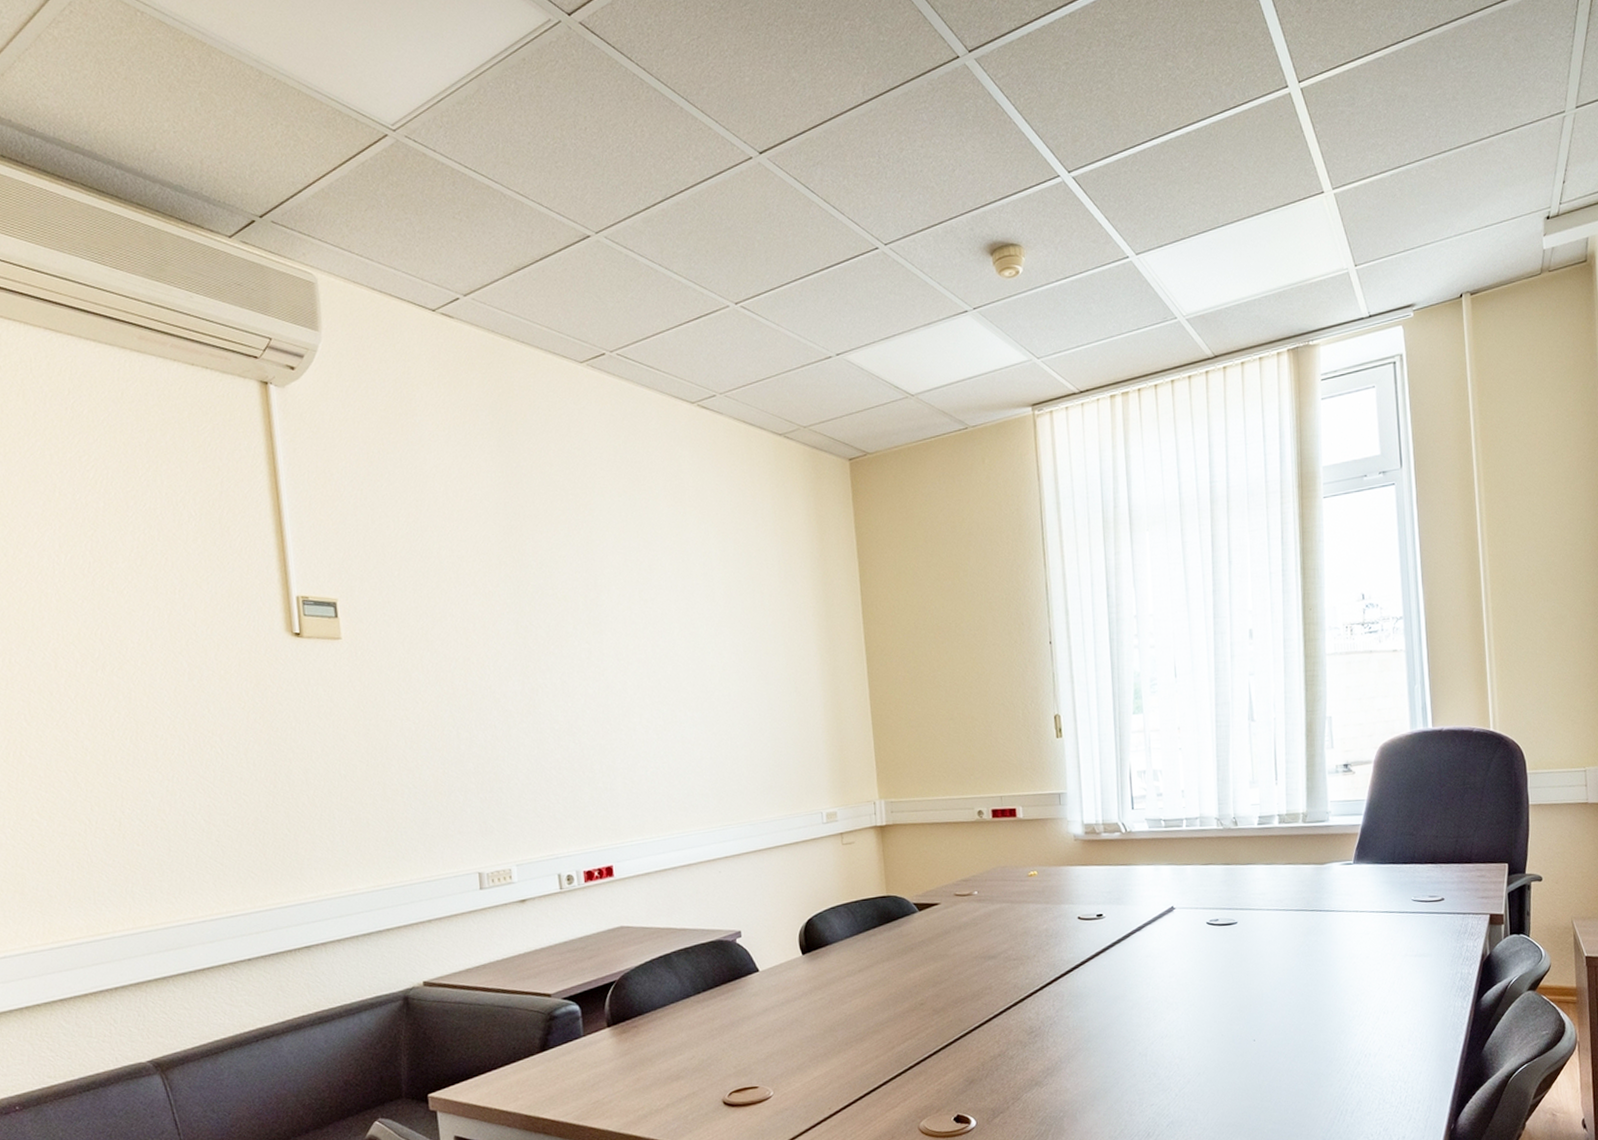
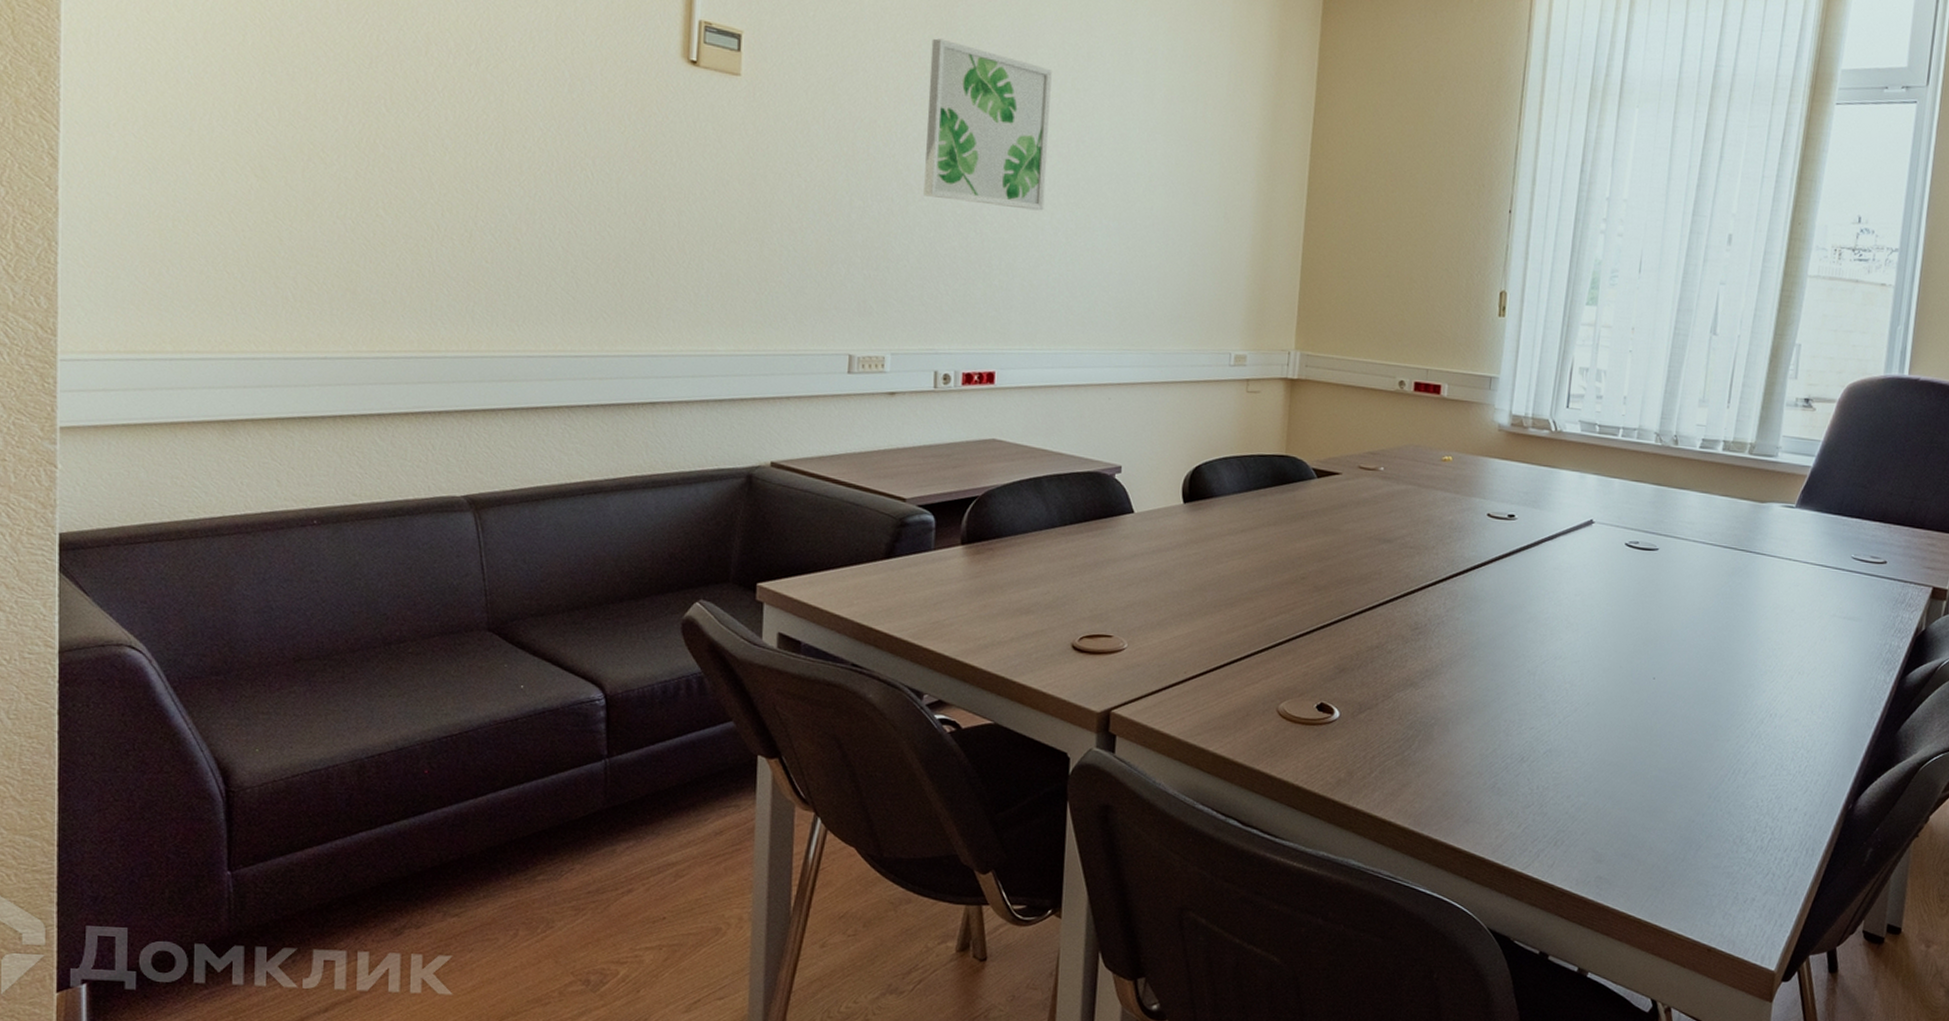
wall art: none [507,575,633,719] -> present [923,38,1052,211]

